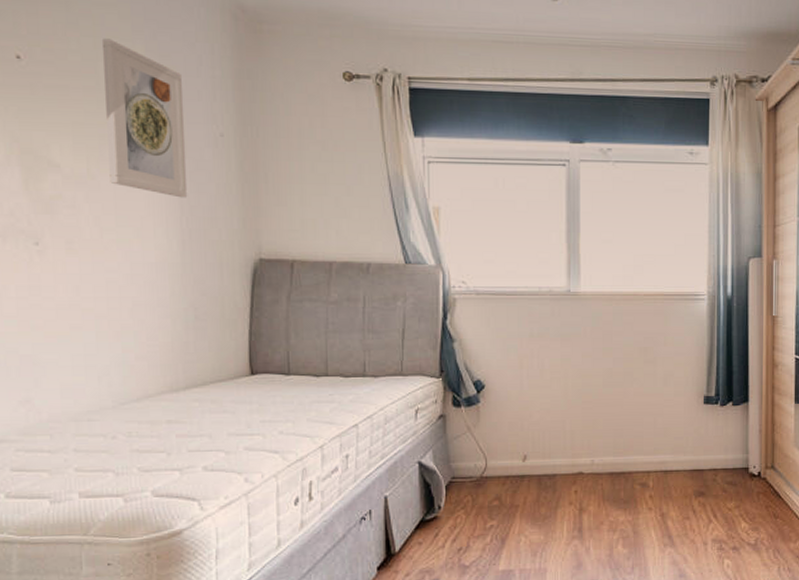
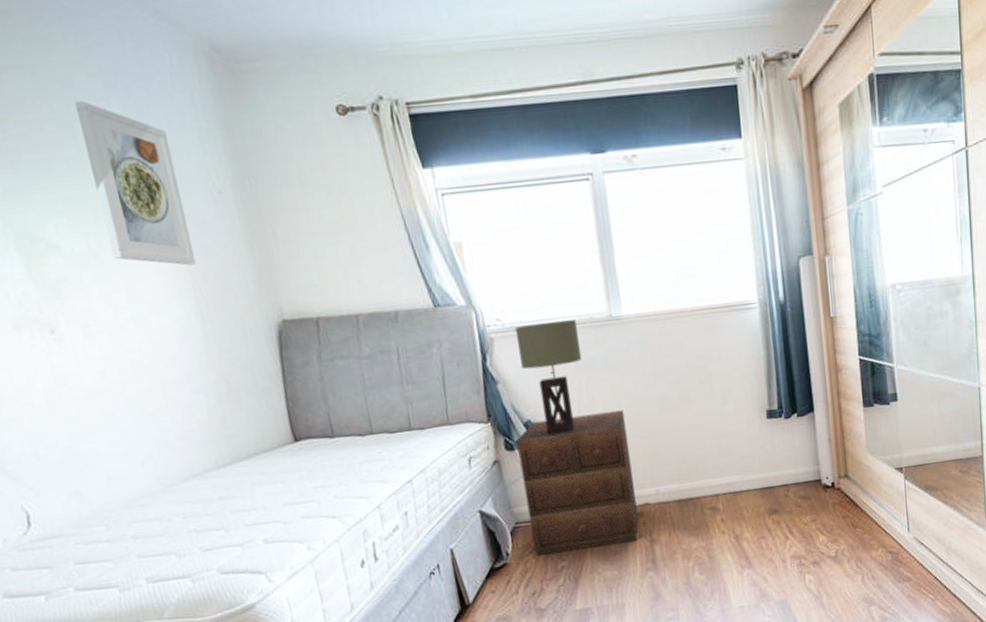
nightstand: none [464,380,571,512] -> present [516,410,638,556]
table lamp: none [479,290,538,396] -> present [515,320,582,435]

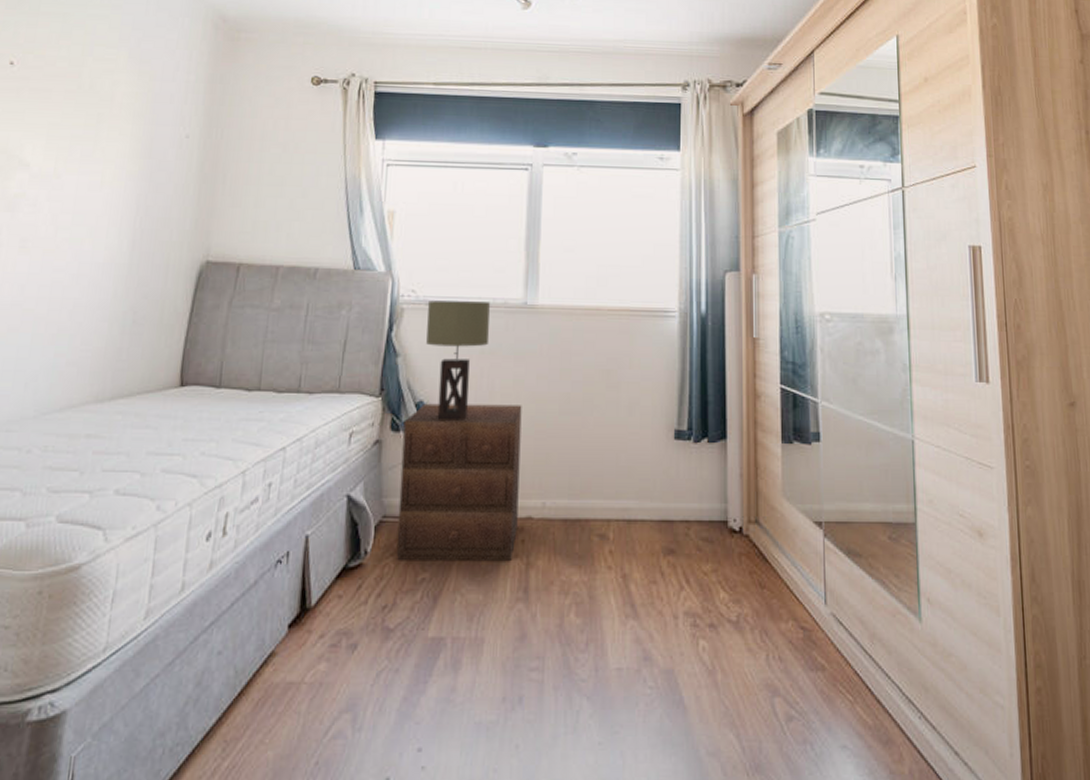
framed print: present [75,100,197,266] -> none [73,46,158,198]

